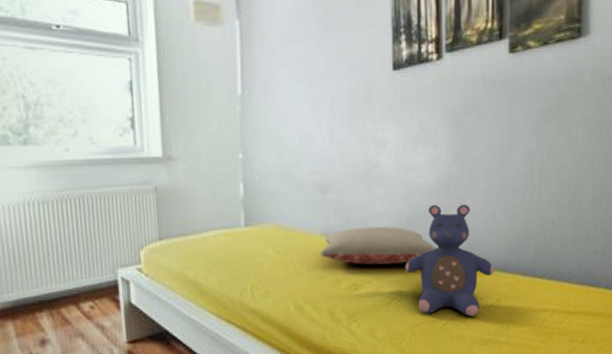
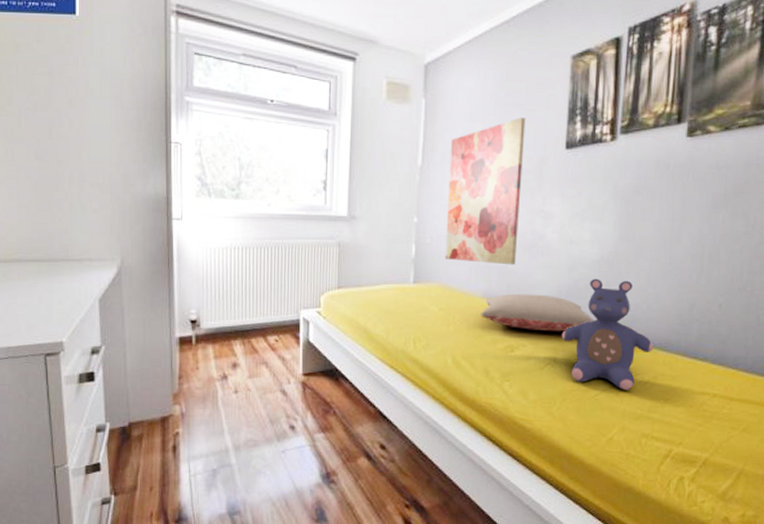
wall art: none [272,38,352,198] -> present [445,117,526,265]

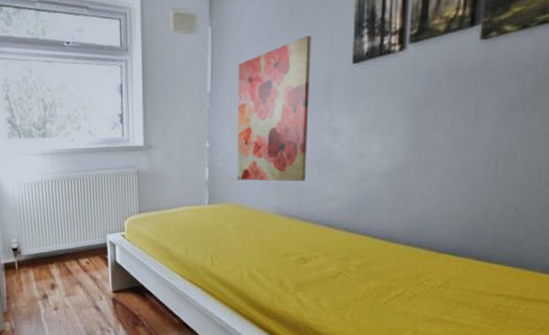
pillow: present [480,293,596,332] -> none [273,208,387,243]
teddy bear: present [561,278,654,390] -> none [352,189,447,295]

